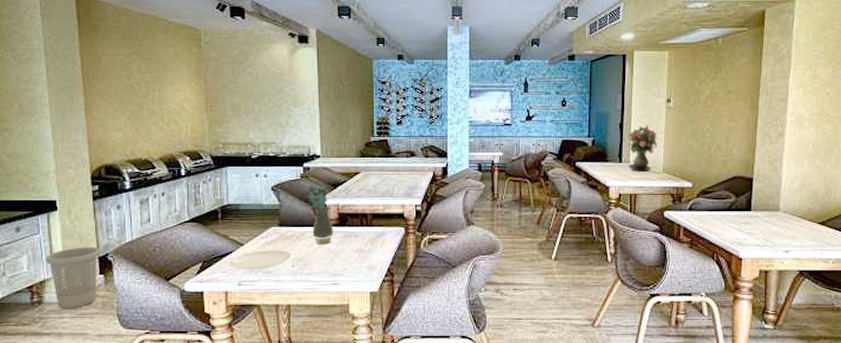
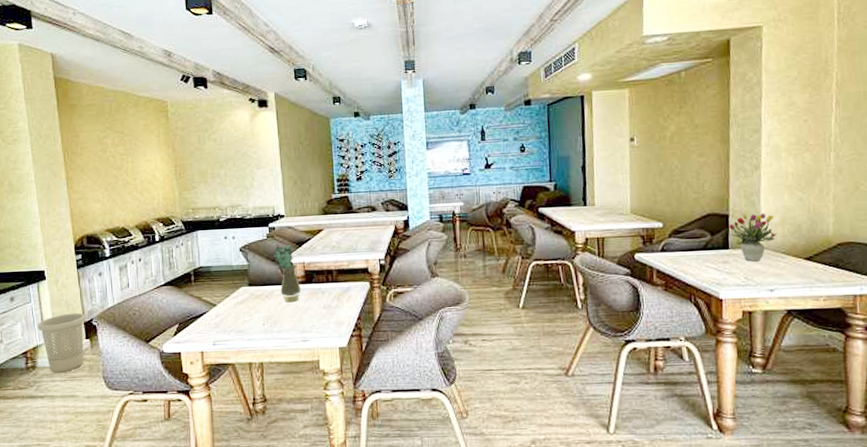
plate: present [230,250,291,271] -> none [204,309,262,331]
bouquet: present [628,125,657,172] -> none [591,166,623,215]
flower arrangement: none [751,178,795,224] -> present [728,213,777,262]

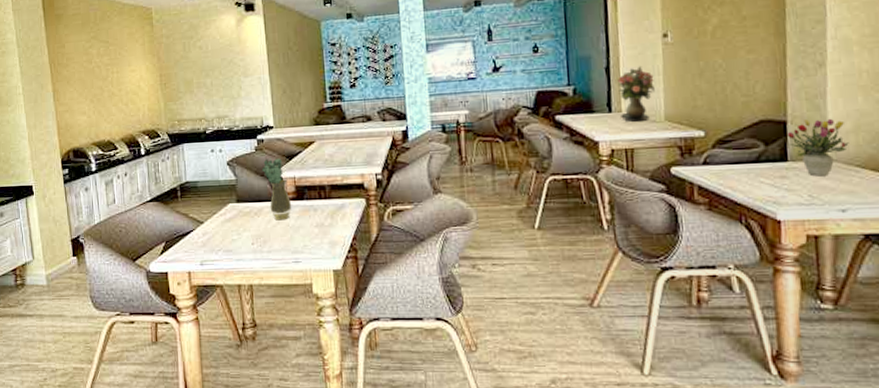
trash bin: present [37,313,86,373] -> none [26,229,73,291]
bouquet: none [591,166,623,215] -> present [616,66,655,123]

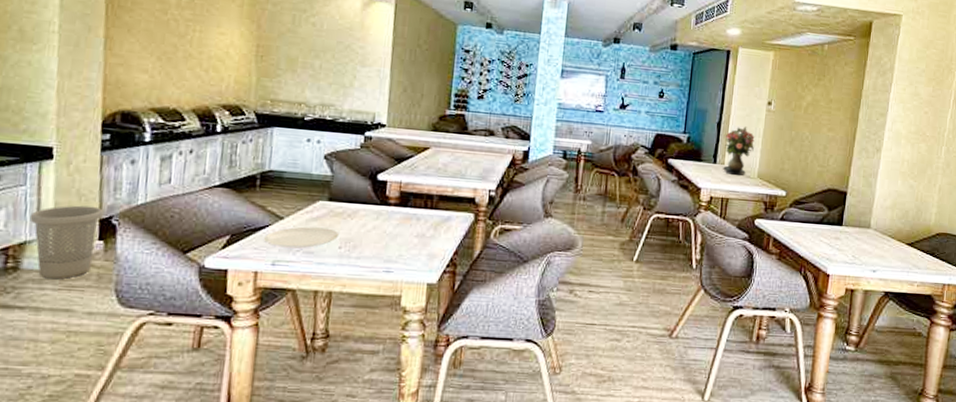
trash bin: none [26,229,73,291] -> present [29,205,103,280]
plate: none [191,227,251,250] -> present [264,226,340,250]
vase: present [261,156,292,221] -> none [364,156,393,226]
flower arrangement: present [786,118,849,177] -> none [844,193,887,242]

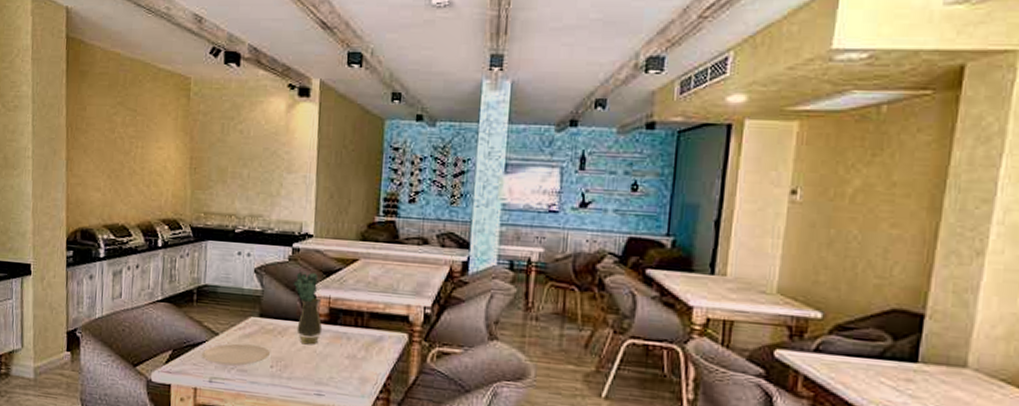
trash bin: present [29,205,103,280] -> none [16,318,70,386]
vase: none [364,156,393,226] -> present [293,269,323,345]
bouquet: present [723,126,755,176] -> none [724,224,772,292]

